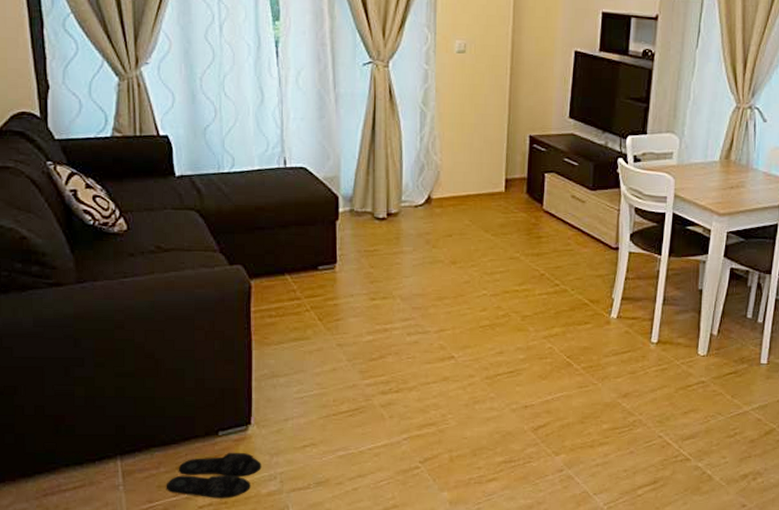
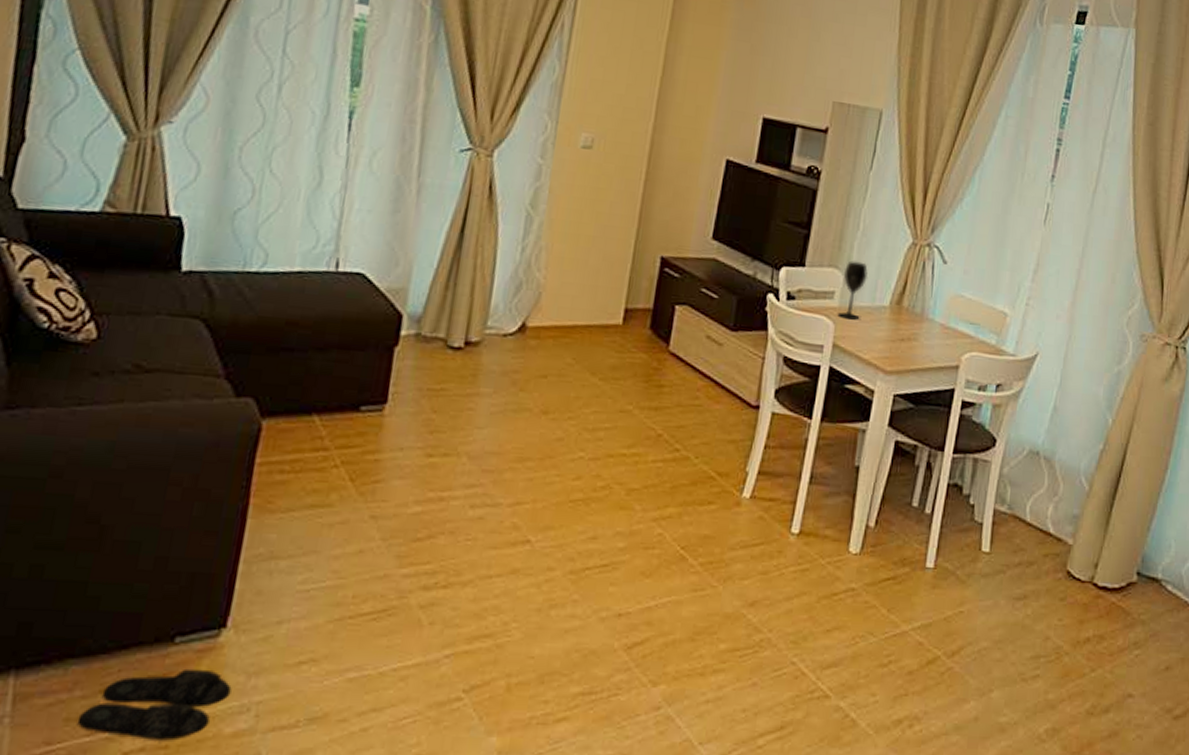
wine glass: none [678,126,700,174] -> present [839,260,868,320]

